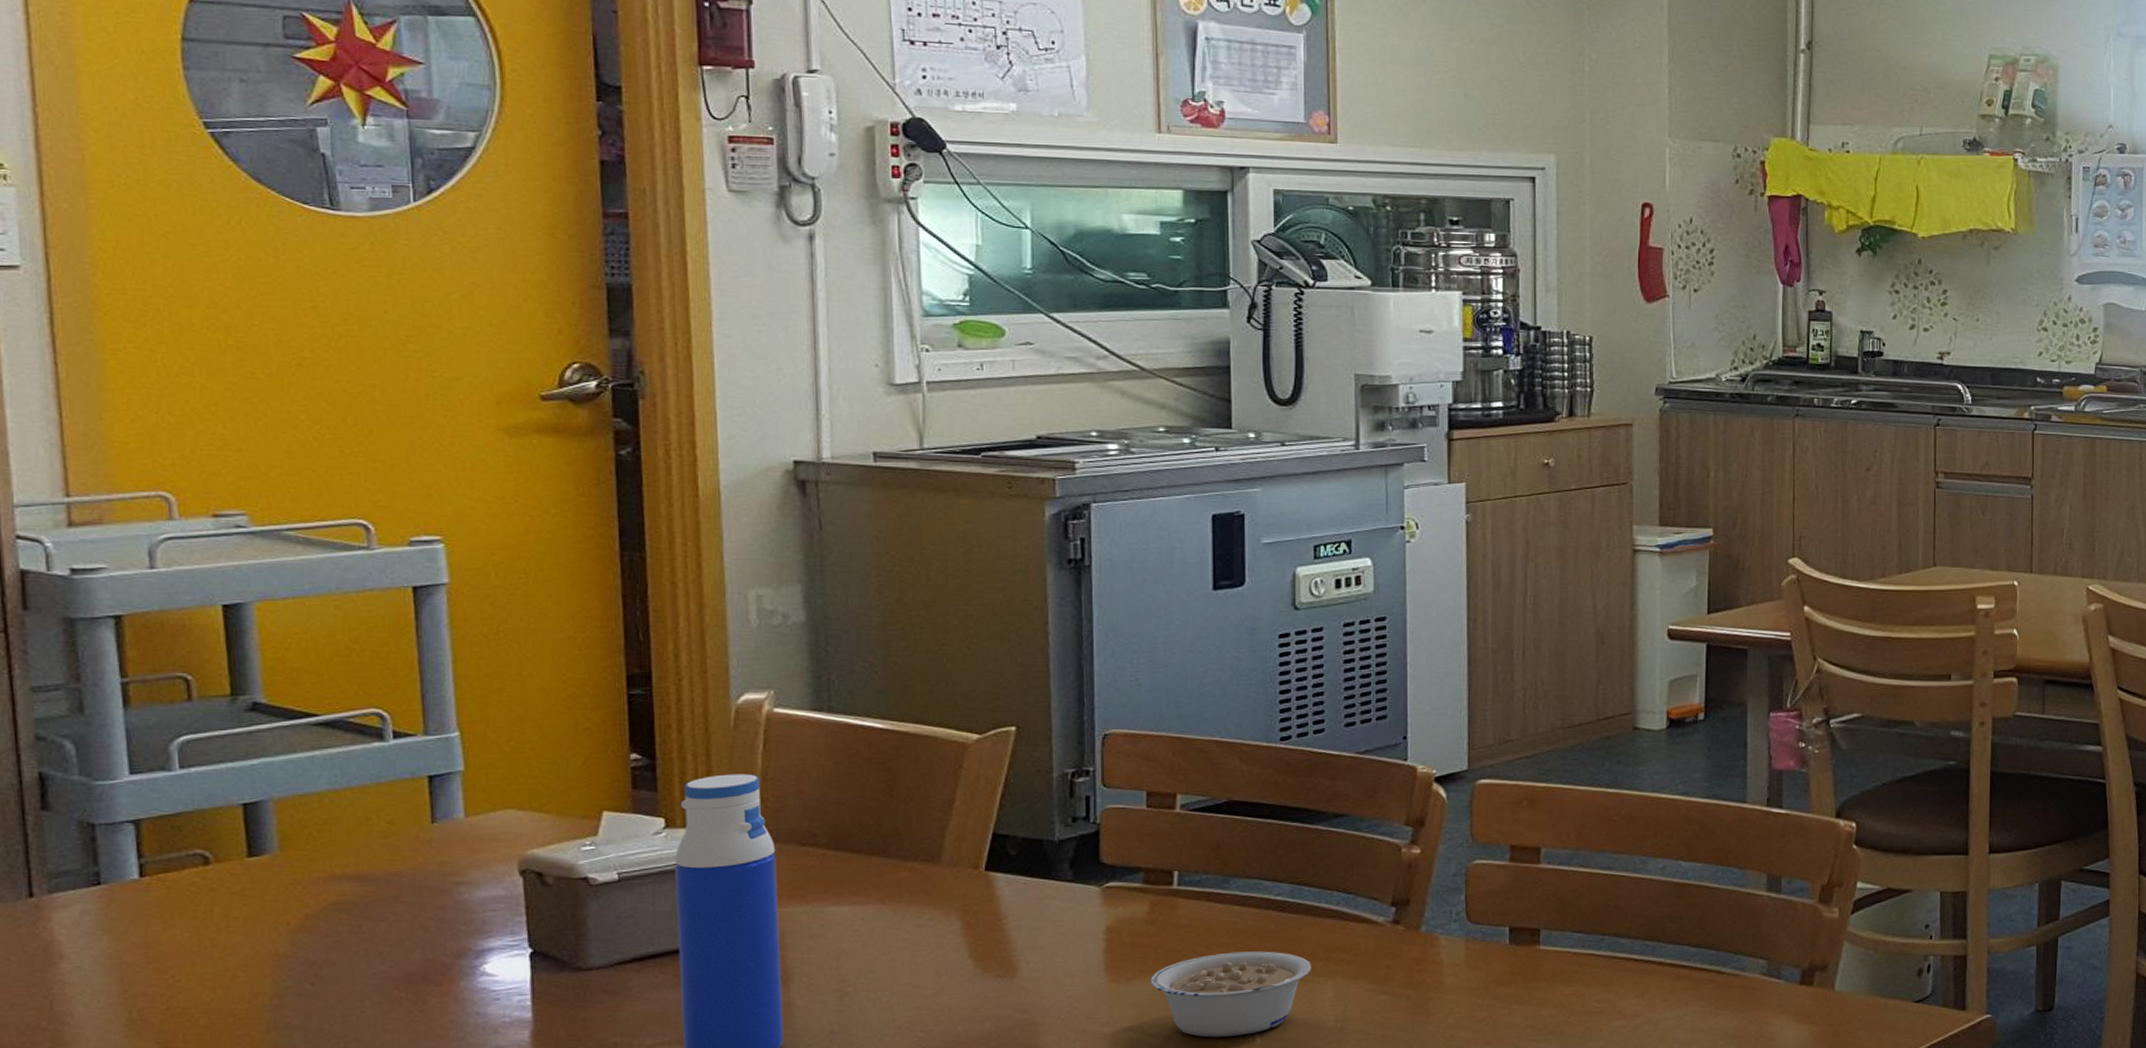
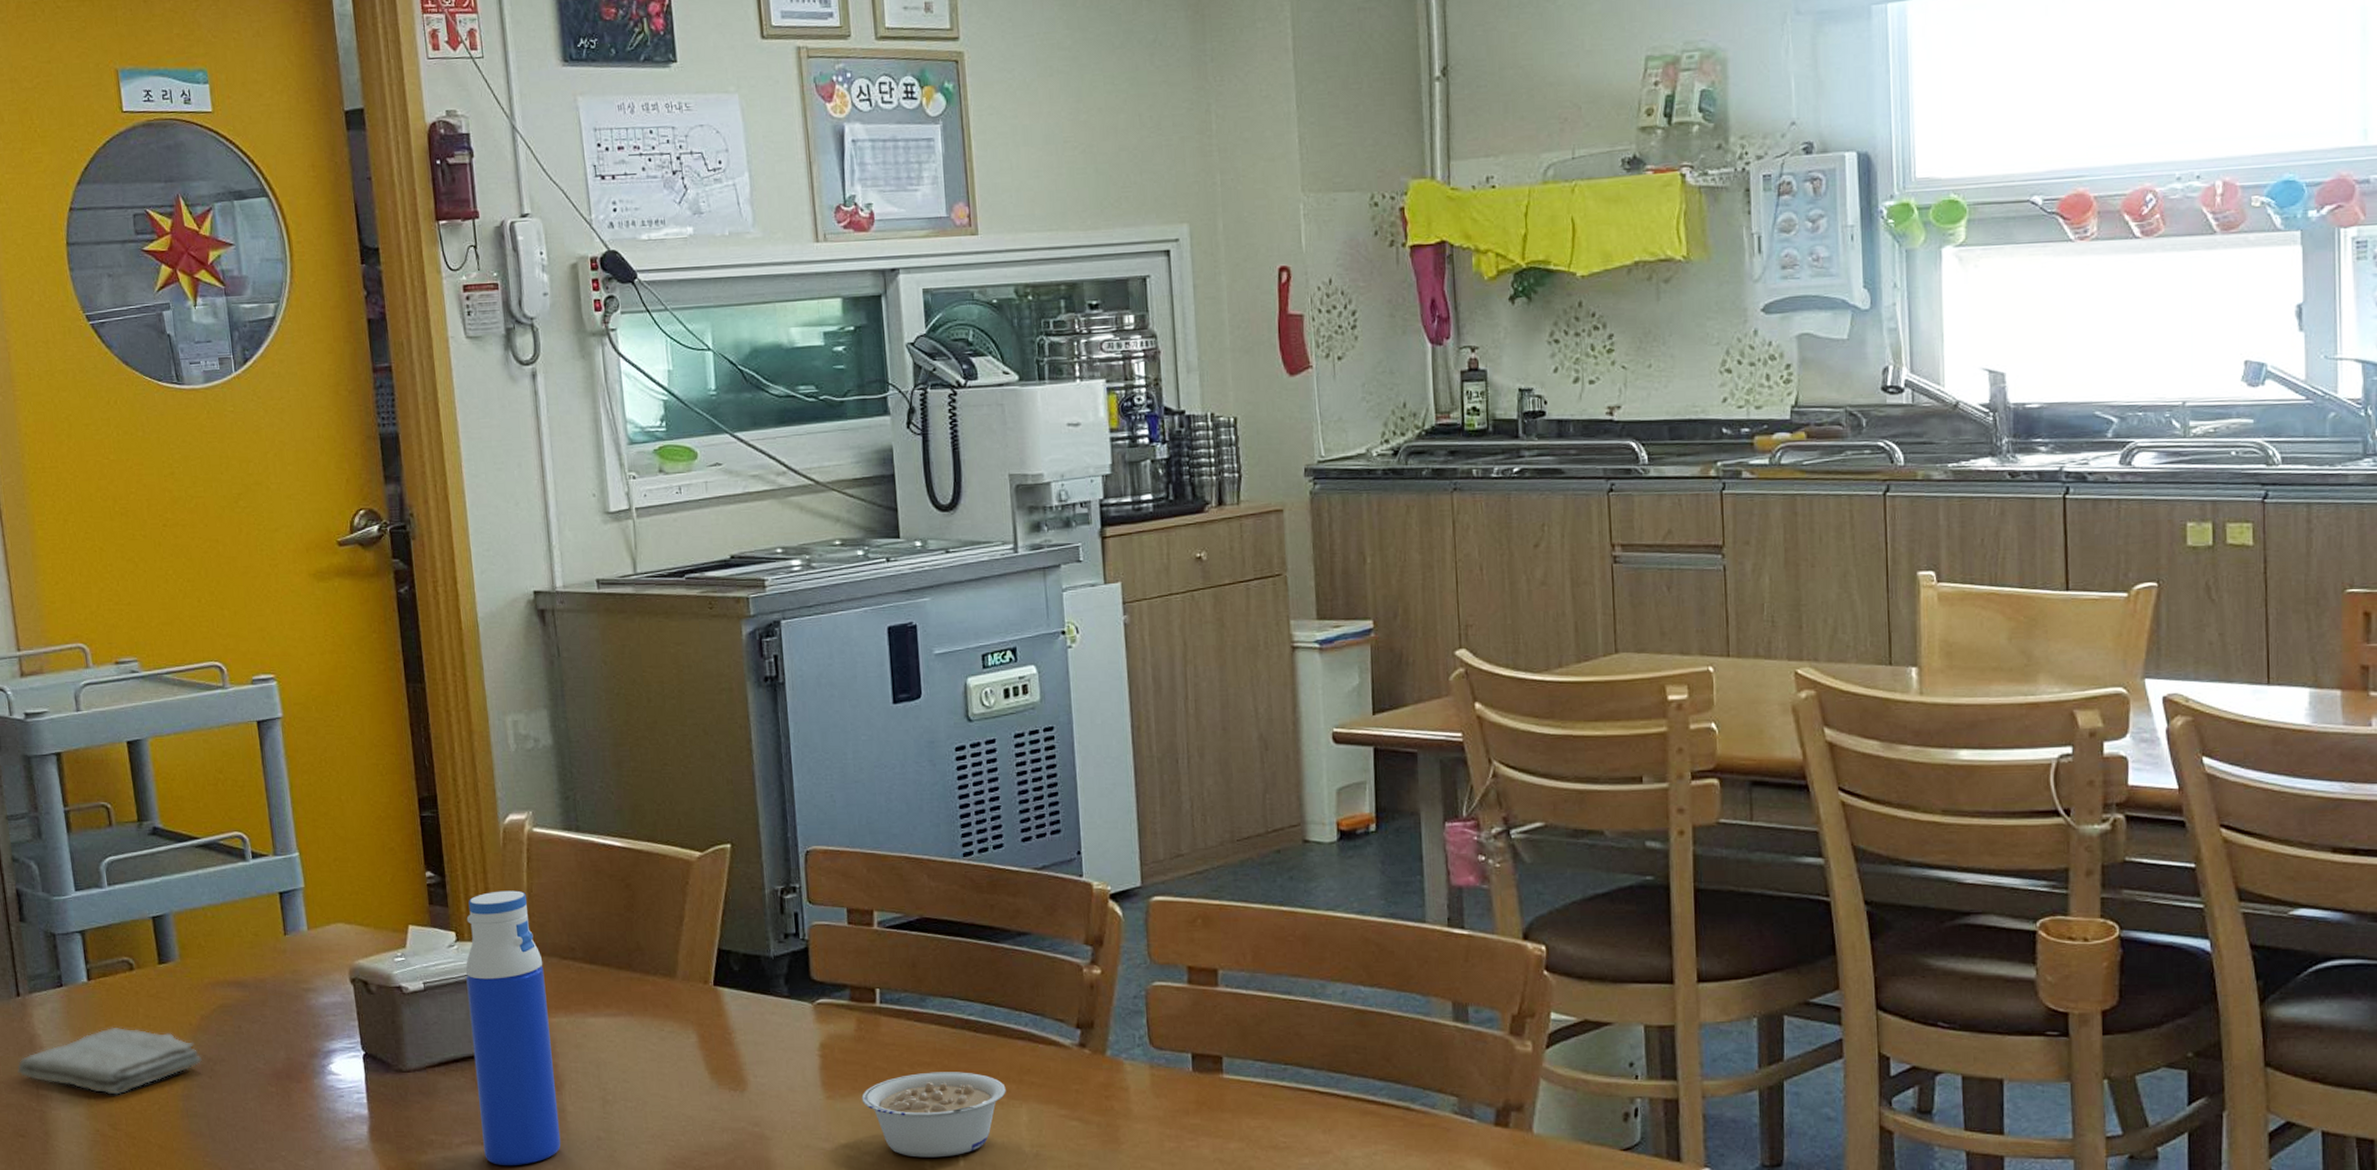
washcloth: none [22,929,303,1008] -> present [17,1027,203,1095]

